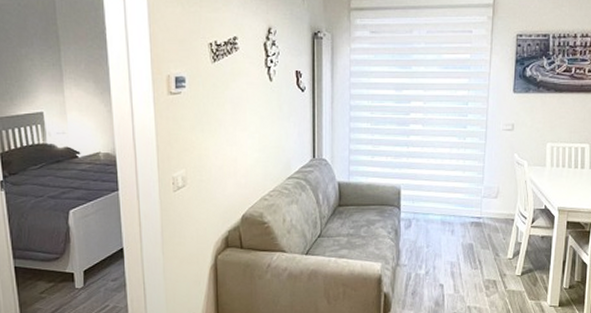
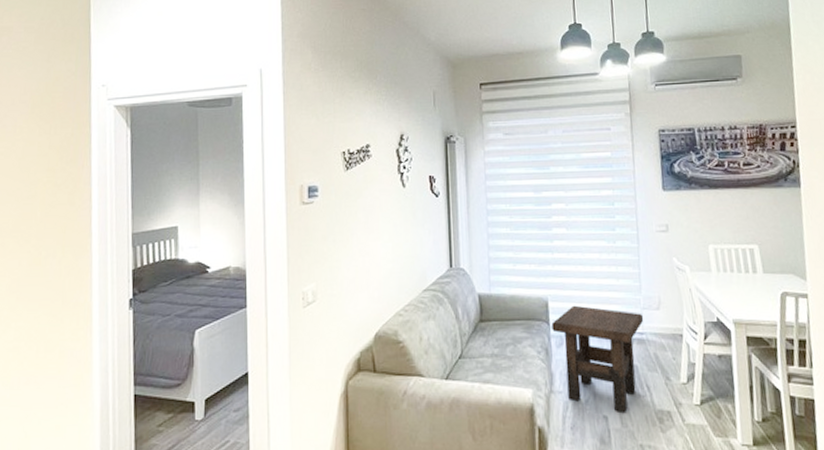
side table: none [402,193,483,282] -> present [551,305,644,414]

